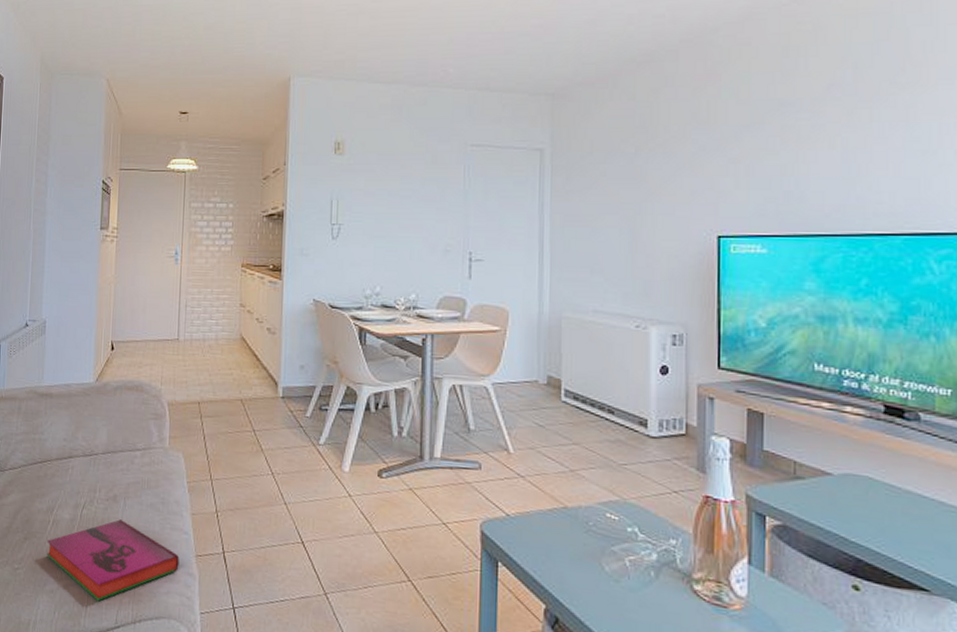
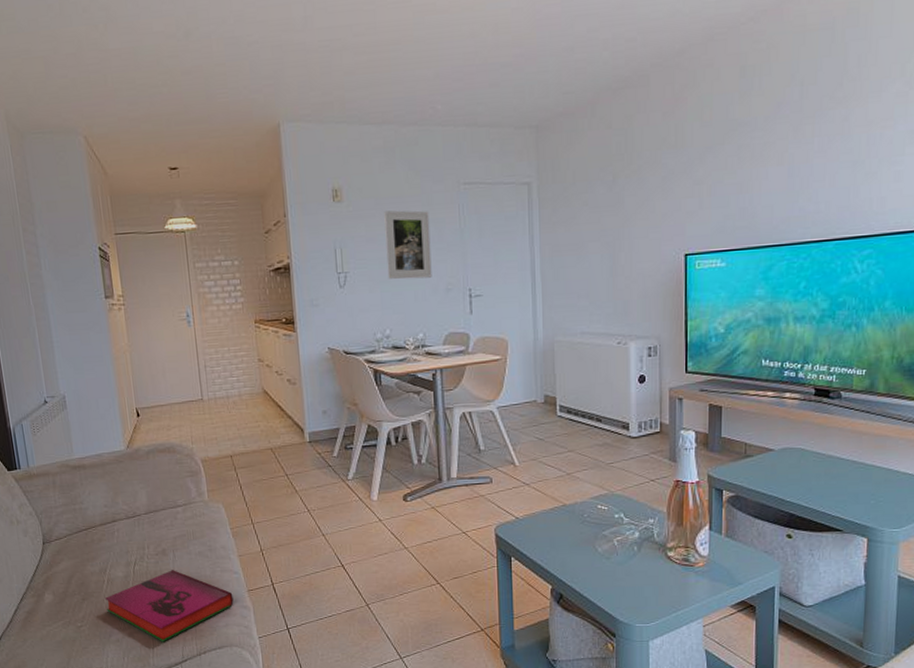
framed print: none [383,167,432,237] -> present [384,210,432,279]

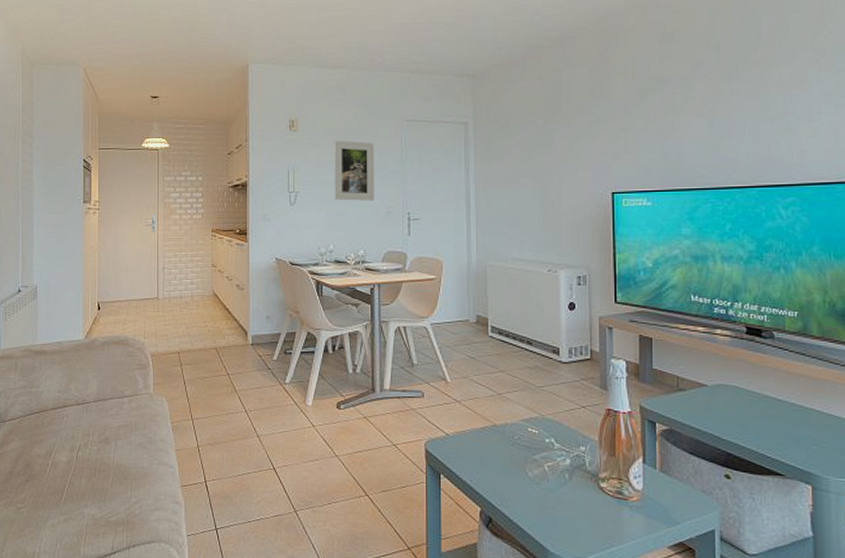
hardback book: present [105,570,234,642] -> none [47,459,167,532]

